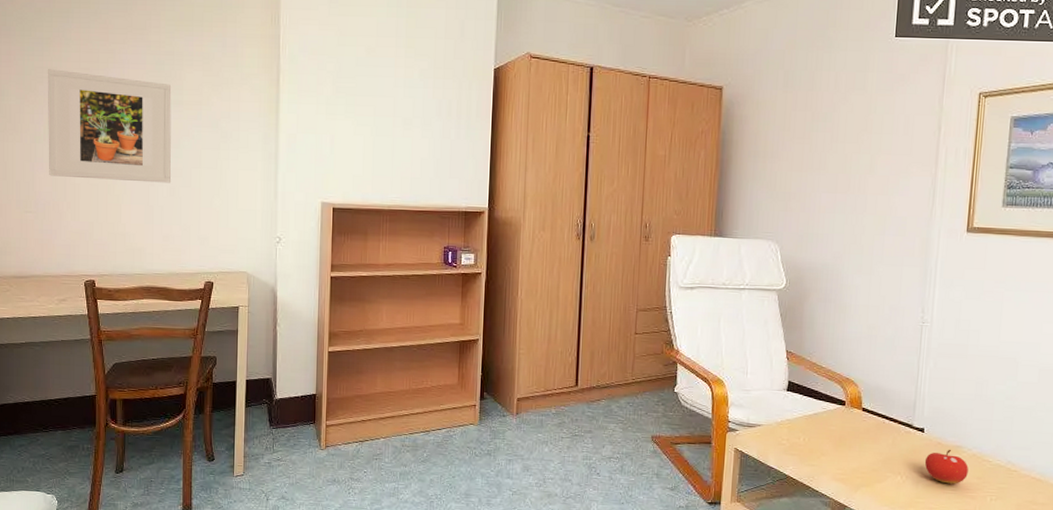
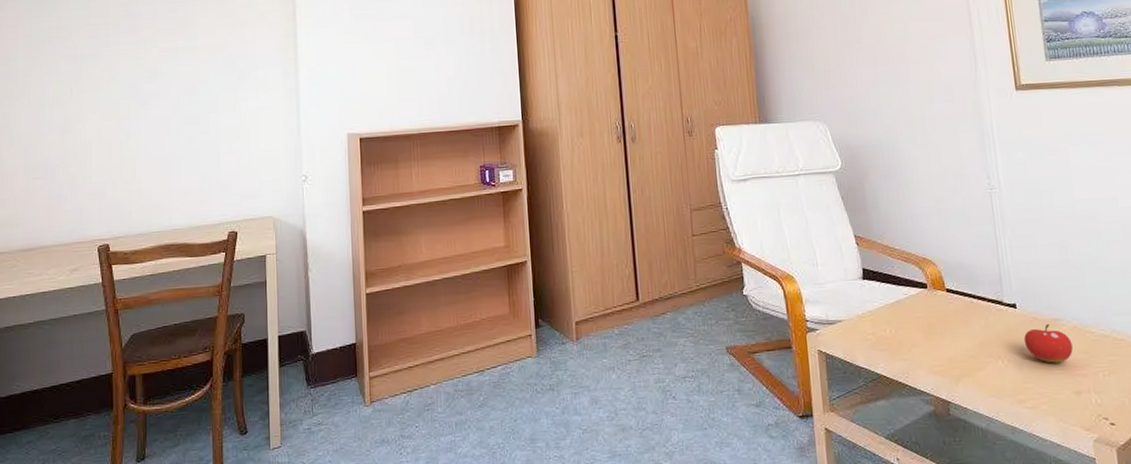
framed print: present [48,69,172,183] -> none [57,28,189,138]

